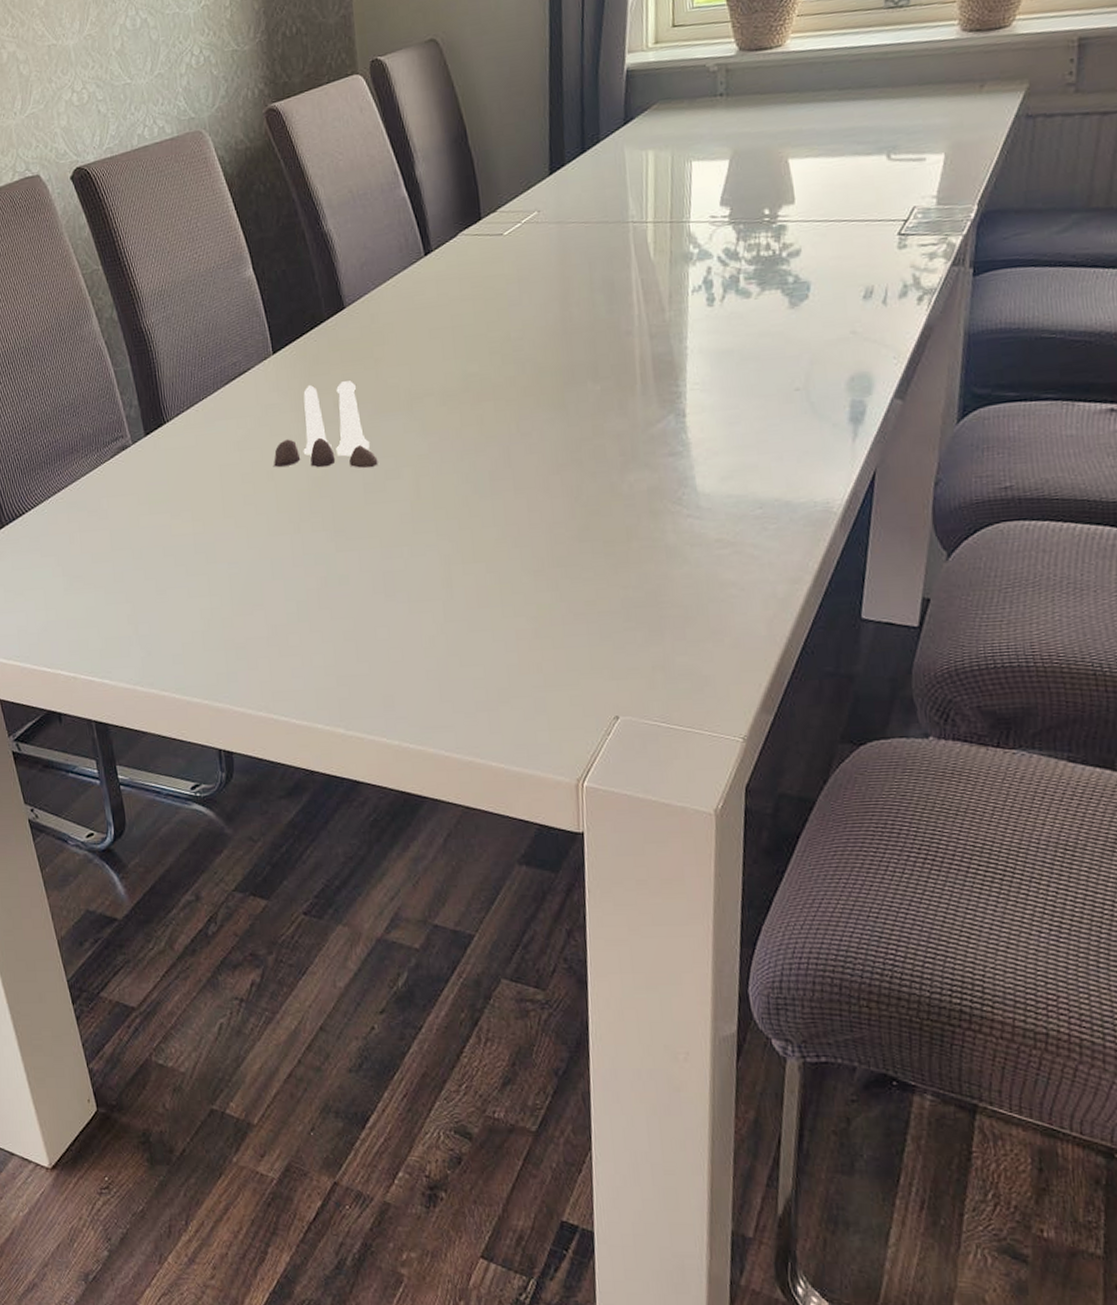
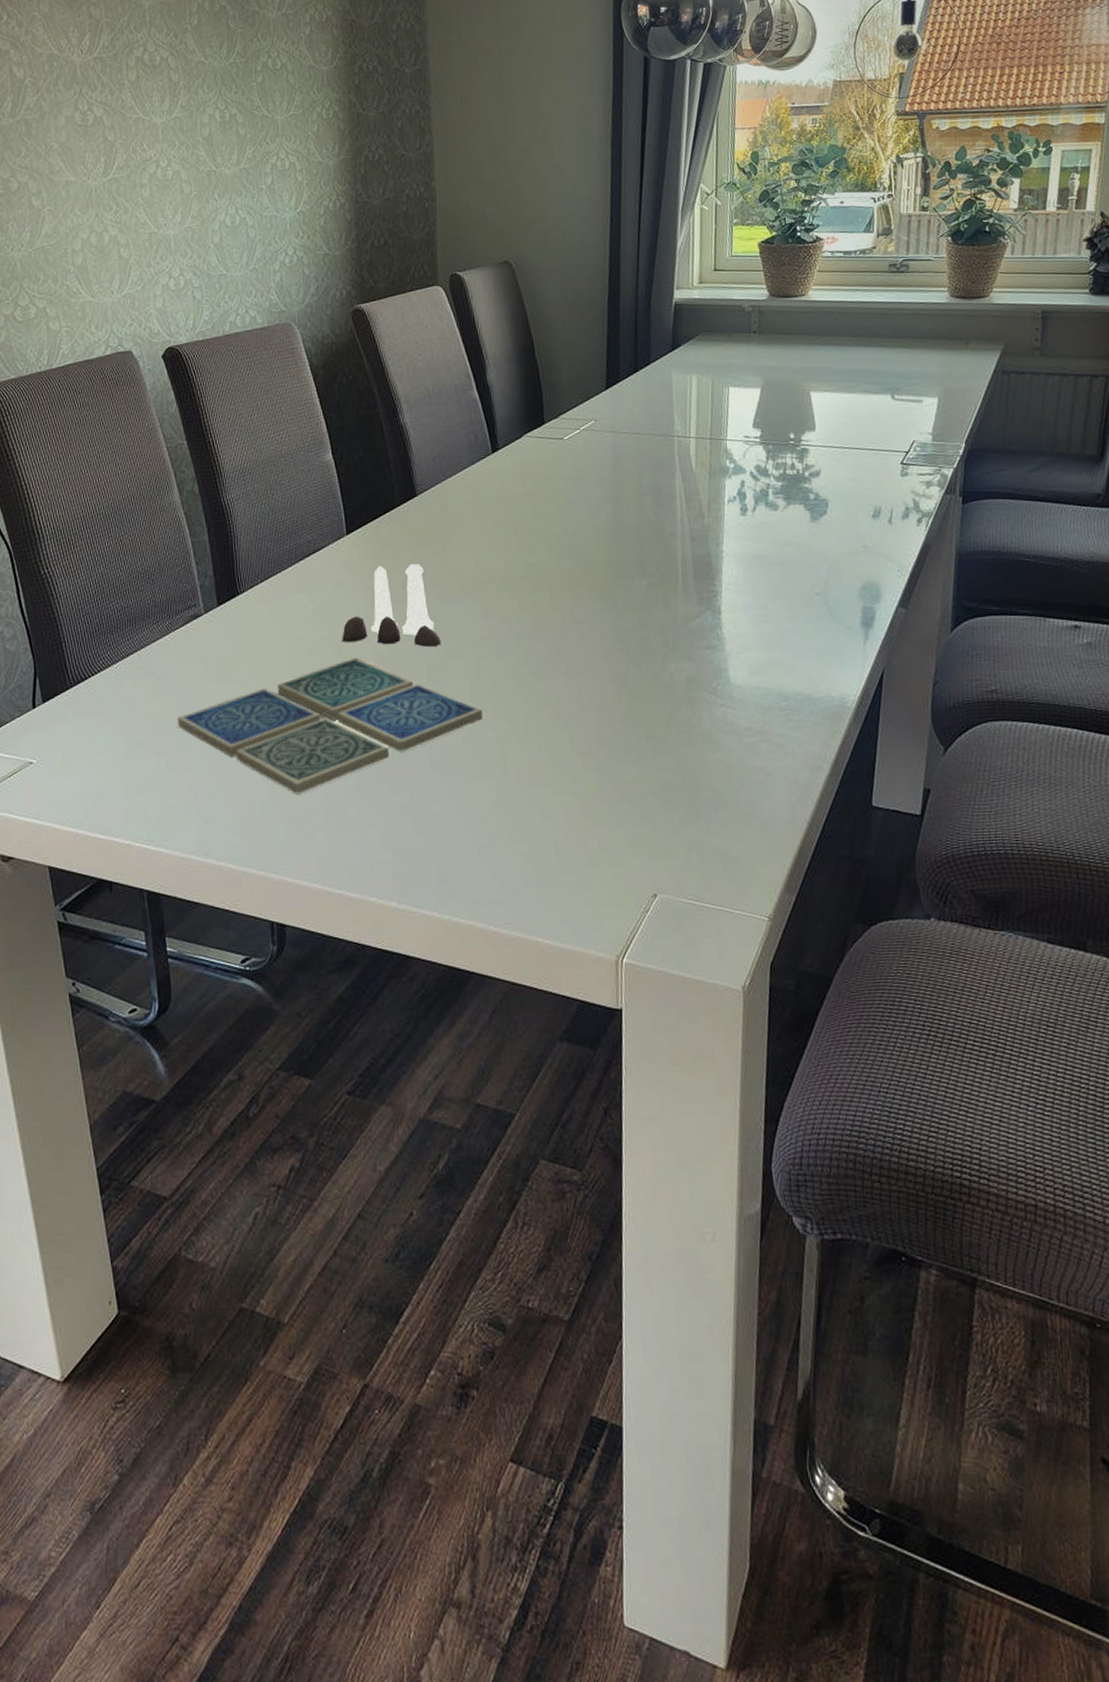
drink coaster: none [112,482,426,623] -> present [177,657,484,794]

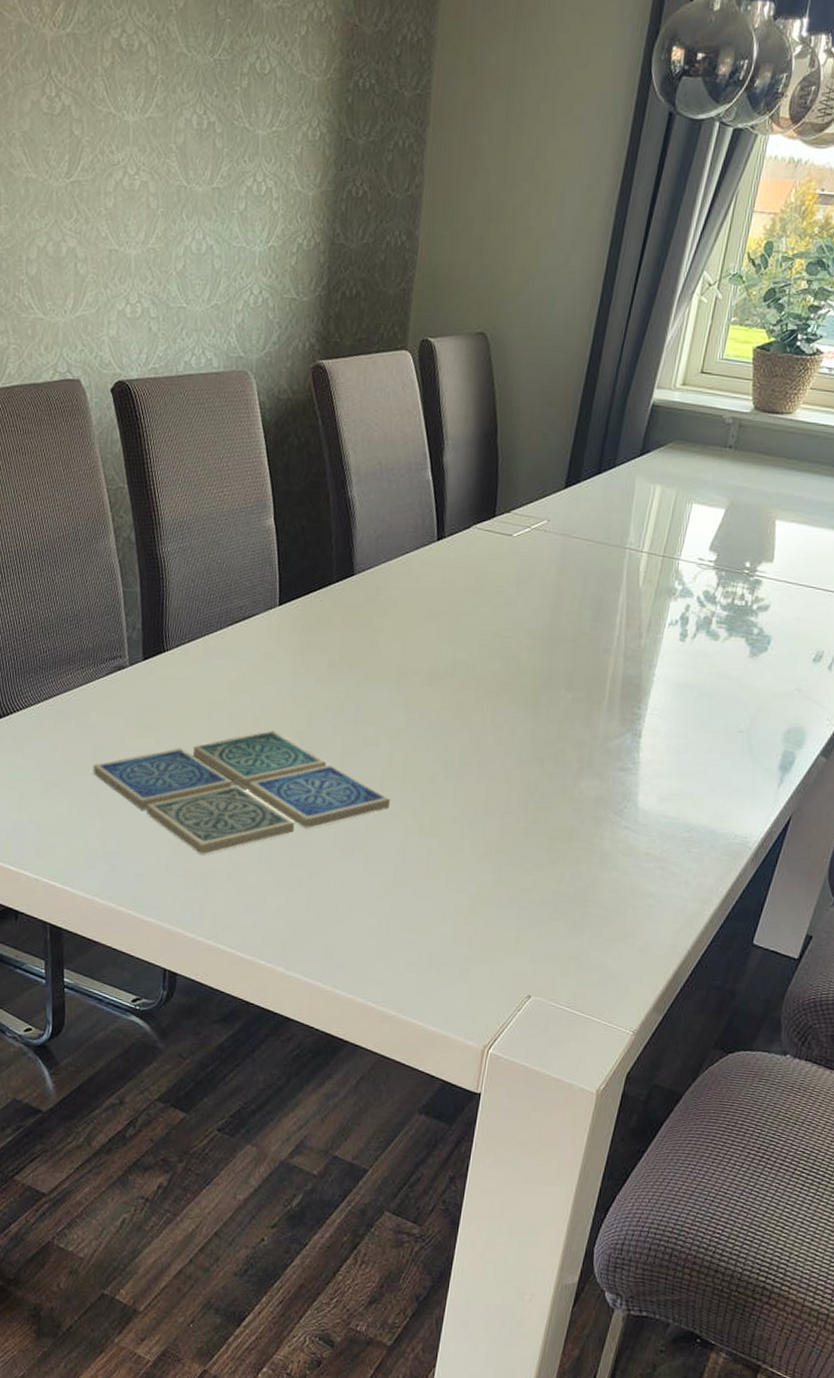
salt and pepper shaker set: present [342,564,441,648] -> none [262,642,359,732]

